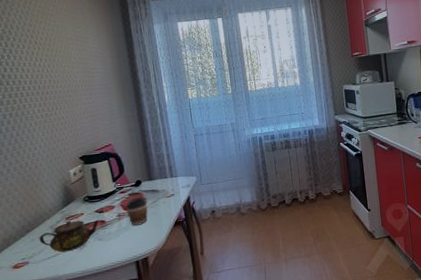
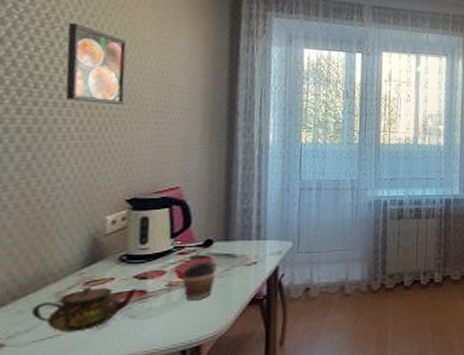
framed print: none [17,33,64,91] -> present [65,23,127,106]

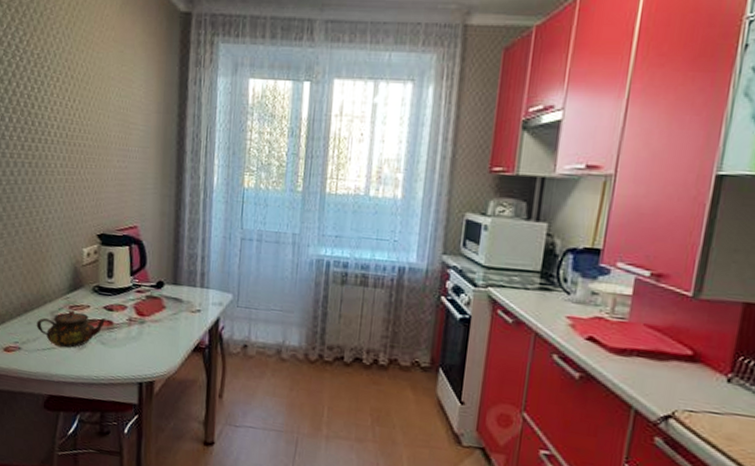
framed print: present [65,23,127,106] -> none [52,62,96,143]
coffee cup: present [181,261,217,300] -> none [139,302,167,339]

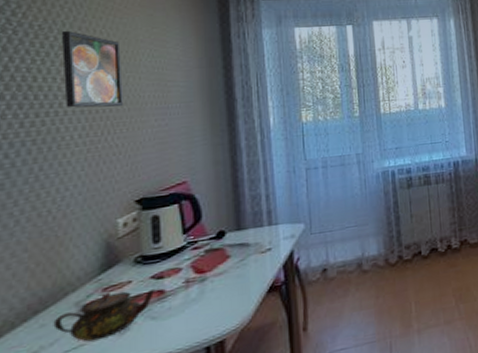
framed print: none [52,62,96,143] -> present [61,31,124,108]

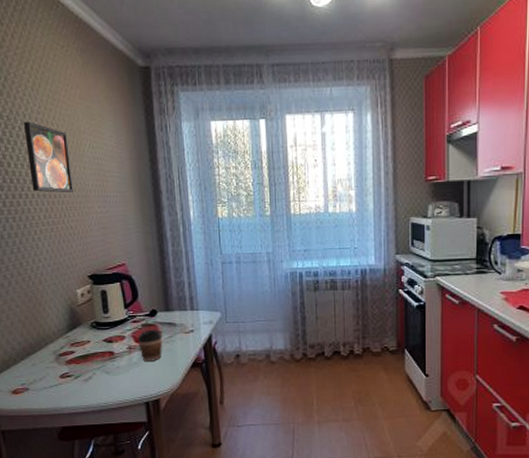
teapot: present [53,288,156,342] -> none [40,347,107,382]
coffee cup: none [197,253,232,296] -> present [137,329,163,361]

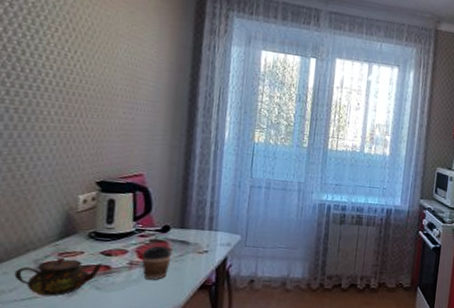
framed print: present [23,122,74,193] -> none [47,12,102,94]
teapot: none [40,347,107,382] -> present [14,257,103,296]

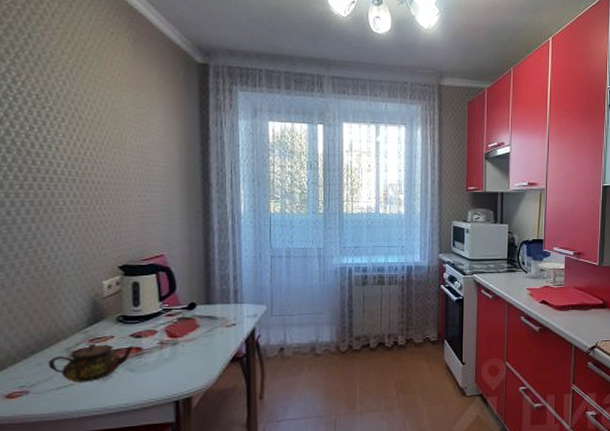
coffee cup: present [141,245,172,280] -> none [171,323,201,357]

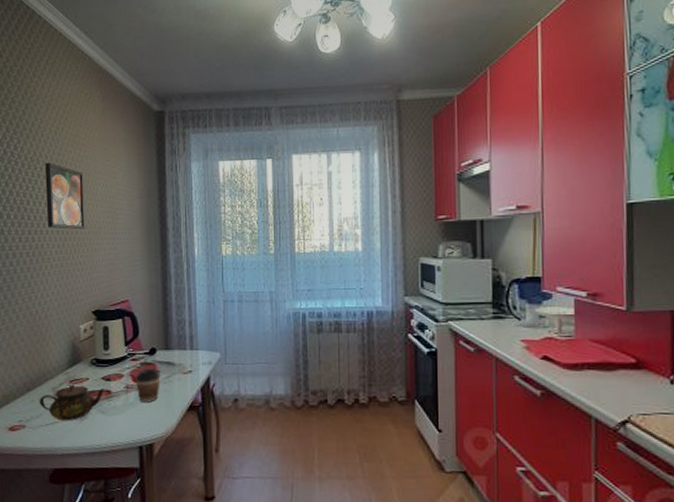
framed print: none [56,103,111,180] -> present [44,163,86,230]
coffee cup: none [171,323,201,357] -> present [135,368,160,402]

